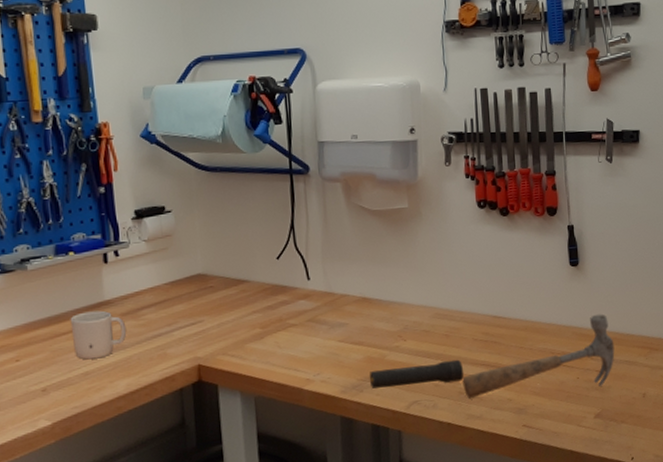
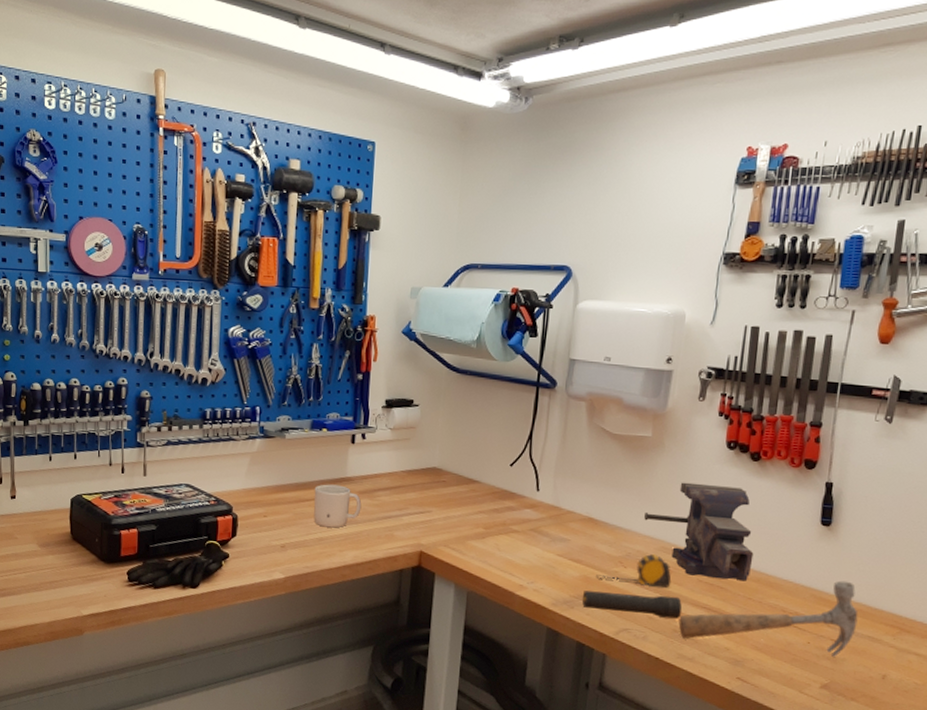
tape measure: none [379,321,450,357] -> present [596,553,672,588]
bench vise: none [414,243,518,336] -> present [644,482,754,581]

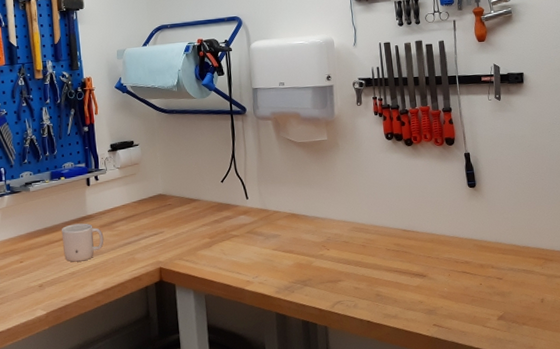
flashlight: present [582,590,683,619] -> none [298,266,380,290]
tape measure: present [596,553,672,588] -> none [307,234,367,263]
bench vise: present [644,482,754,581] -> none [335,169,425,247]
hammer: present [677,580,858,657] -> none [377,228,513,300]

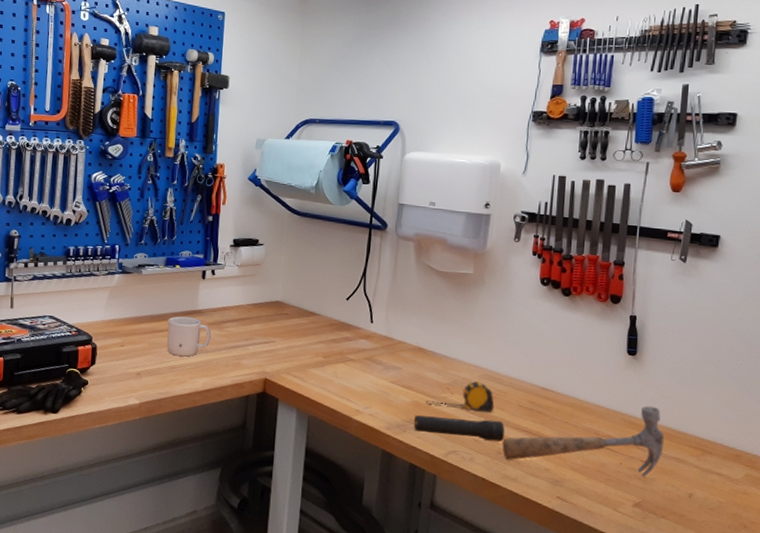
flashlight: none [298,266,380,290] -> present [413,415,505,442]
tape measure: none [307,234,367,263] -> present [426,380,495,412]
hammer: none [377,228,513,300] -> present [501,405,665,477]

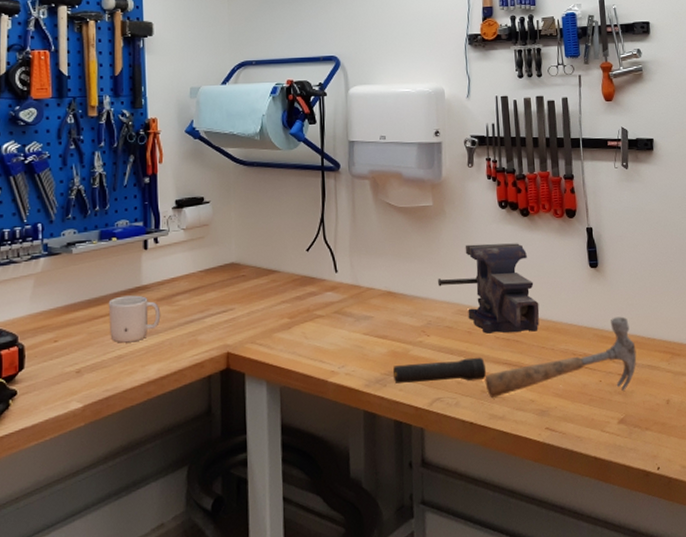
tape measure: present [426,380,495,412] -> none [403,317,472,352]
bench vise: none [468,315,568,406] -> present [438,243,540,334]

